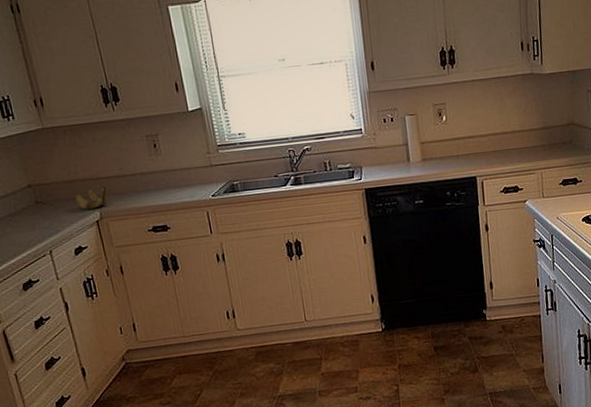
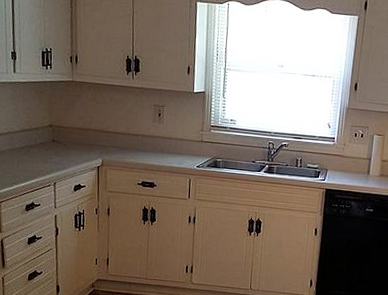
banana: present [75,185,108,210] -> none [85,138,111,156]

